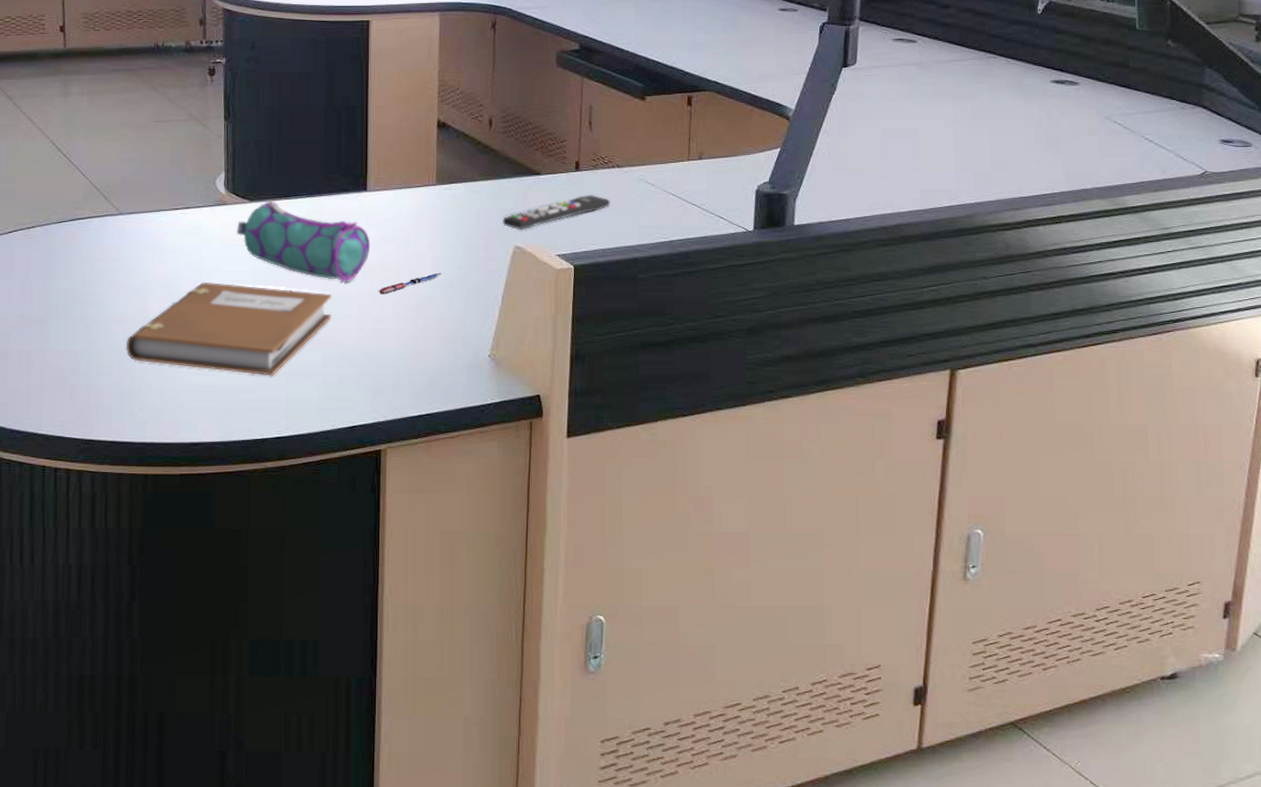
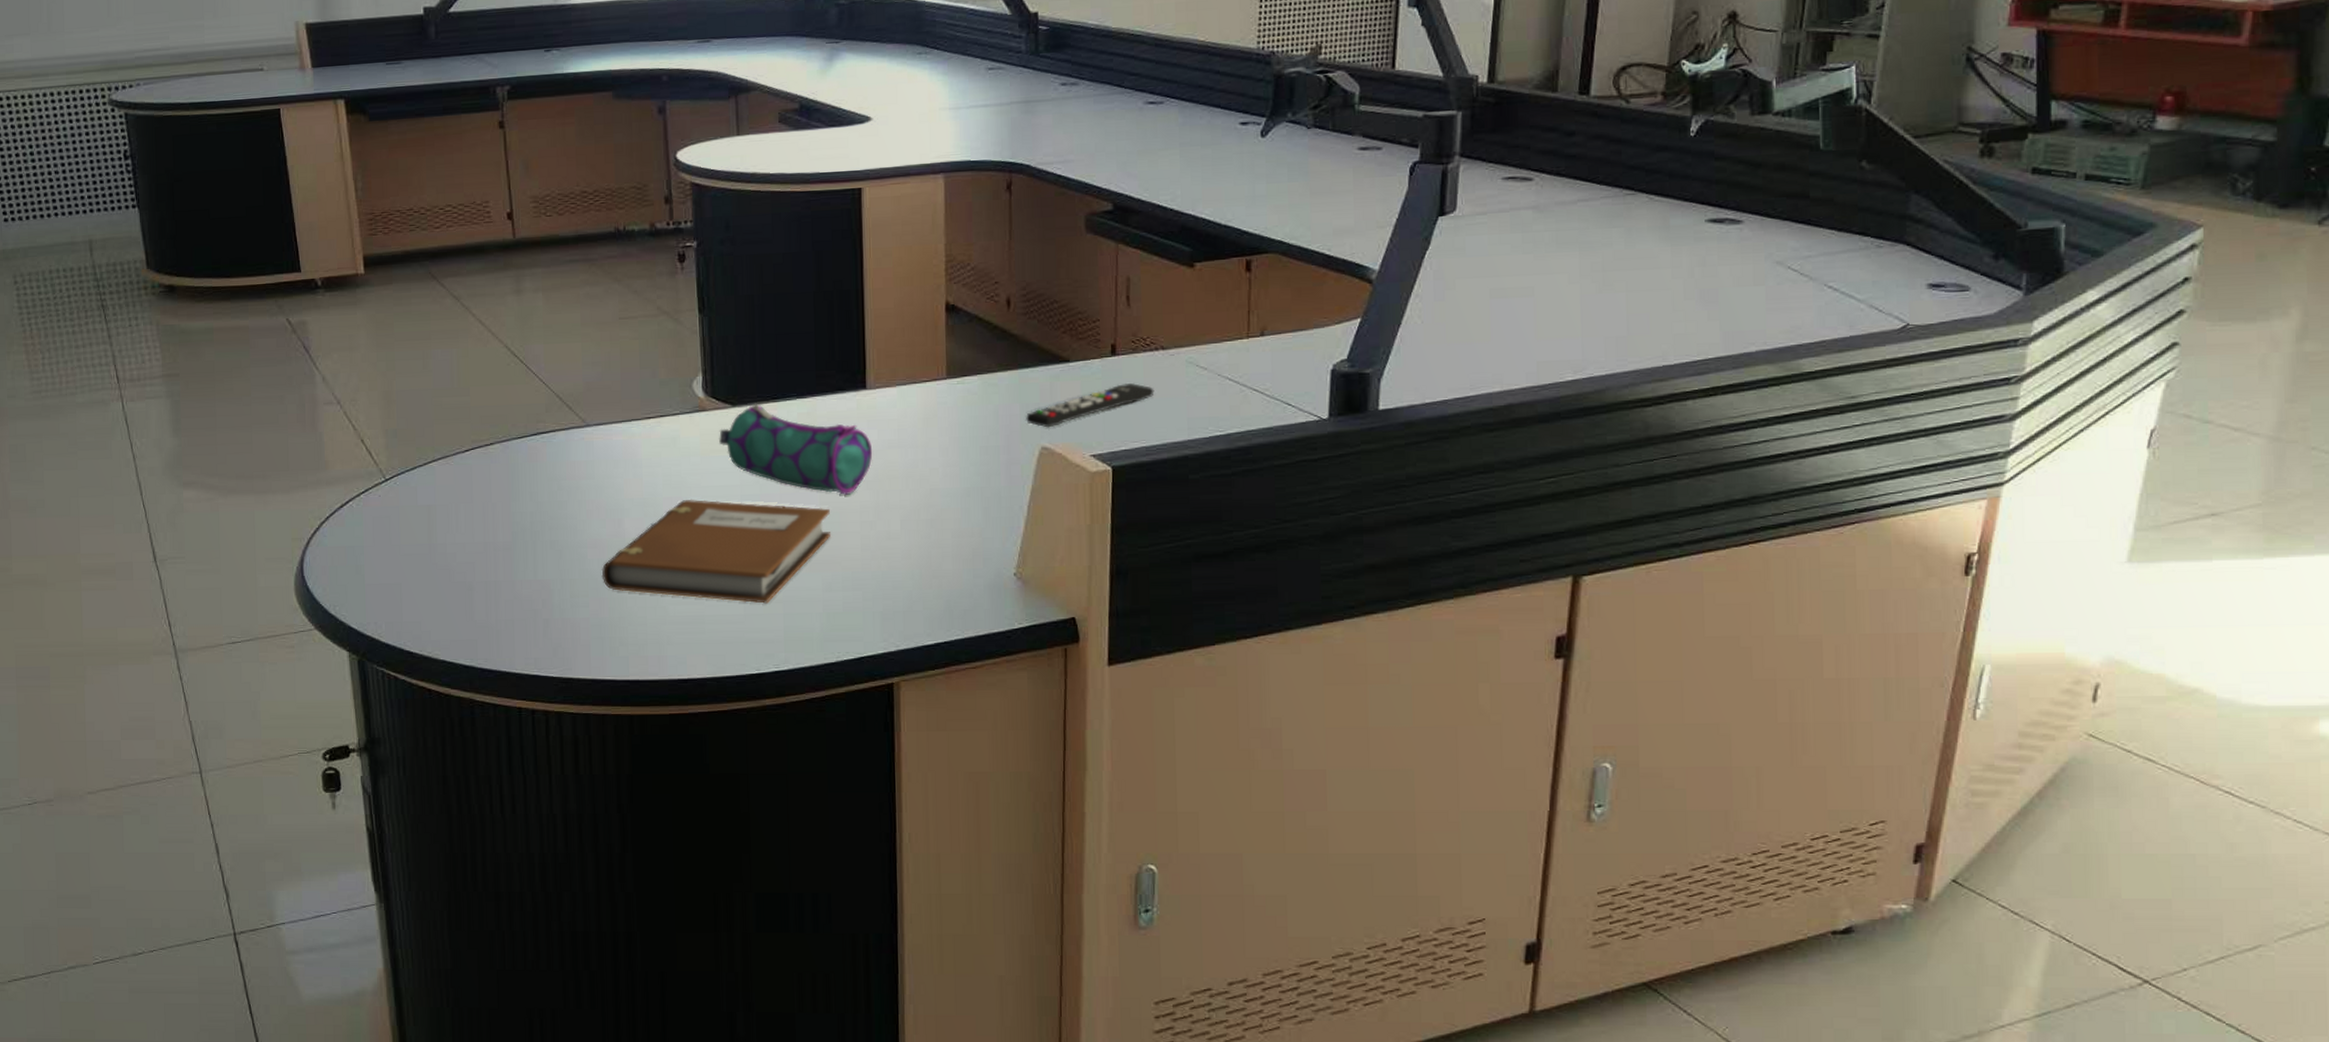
pen: present [378,272,442,294] -> none [883,480,957,507]

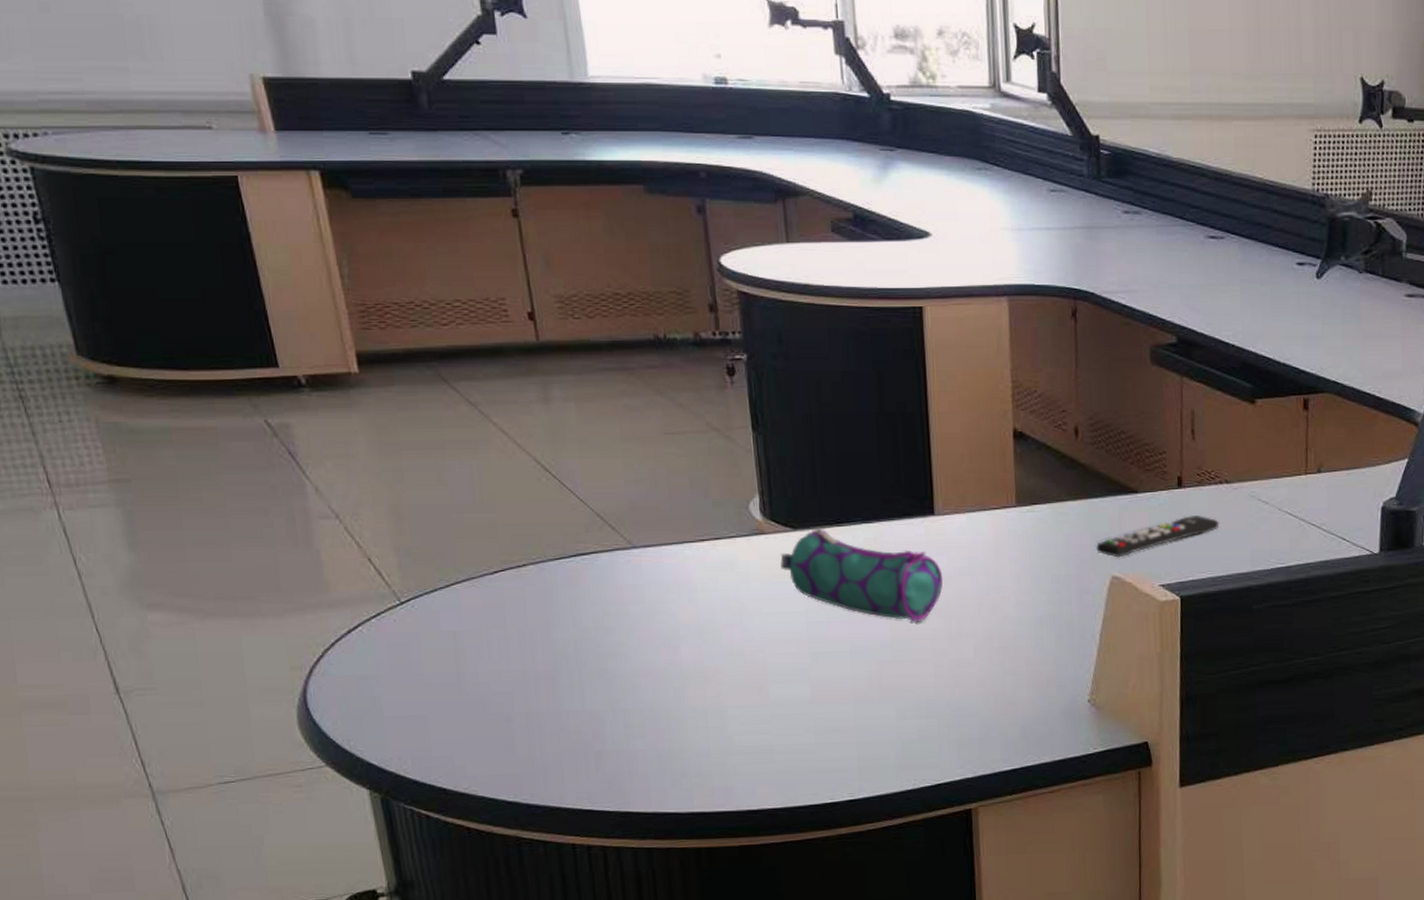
notebook: present [601,499,832,604] -> none [657,625,904,732]

